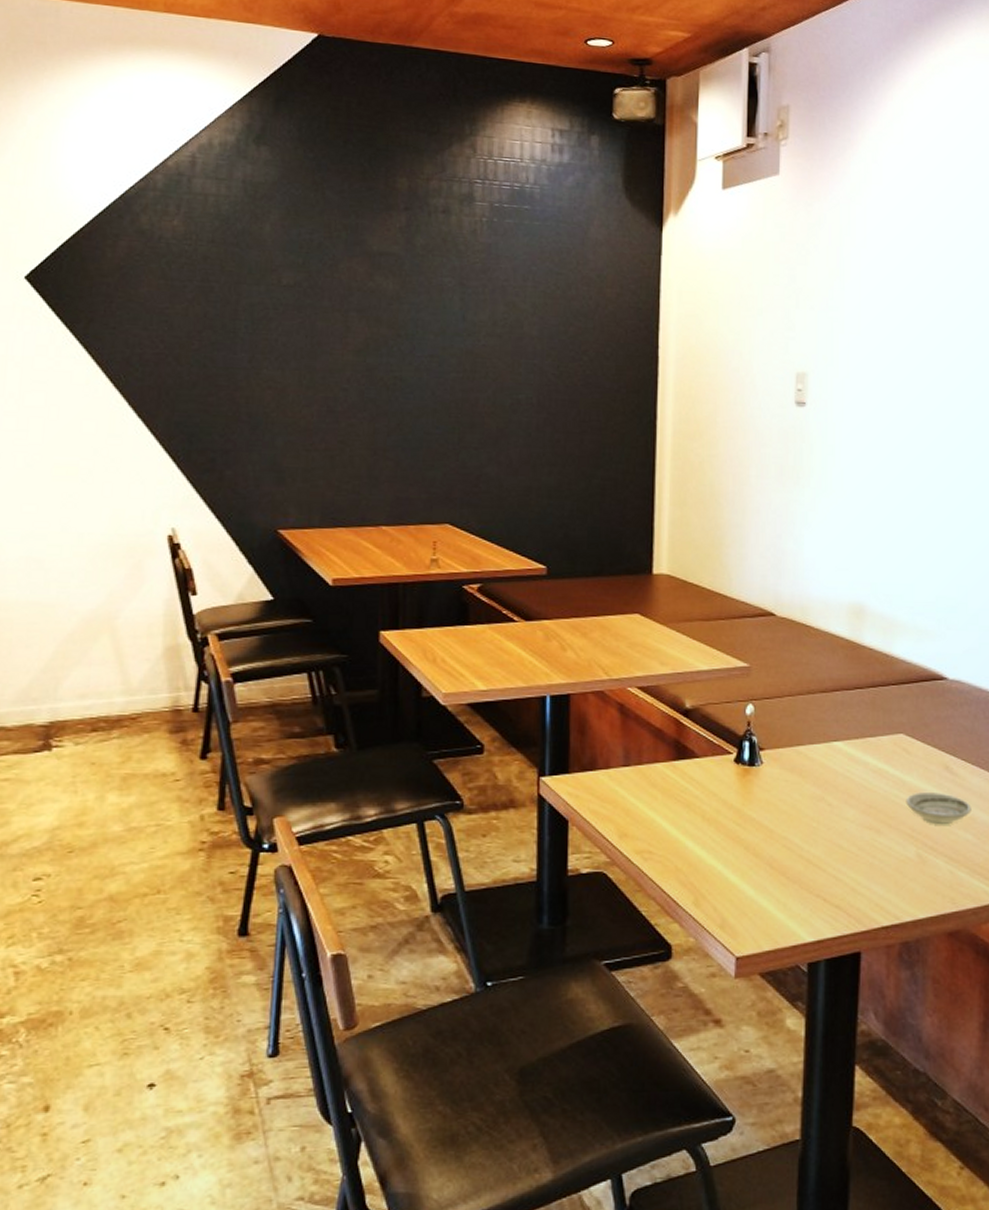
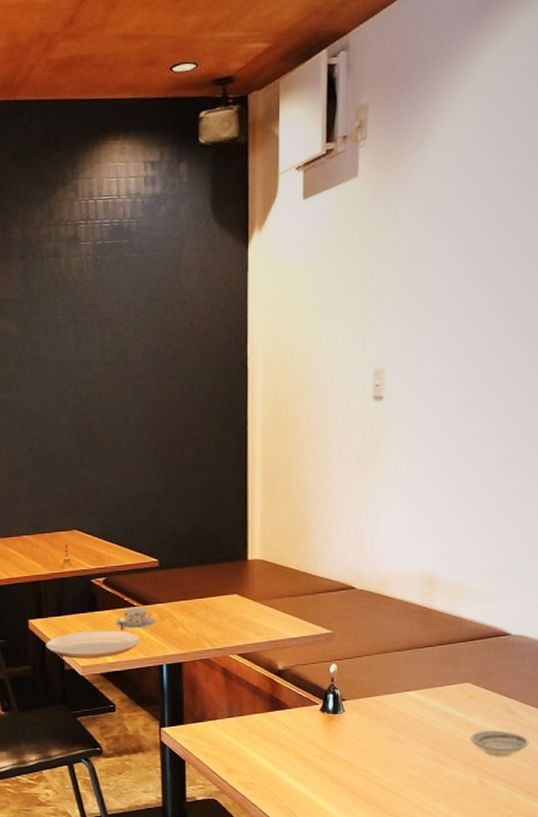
plate: none [399,648,519,684] -> present [46,630,140,659]
teacup: none [490,622,541,651] -> present [115,607,157,631]

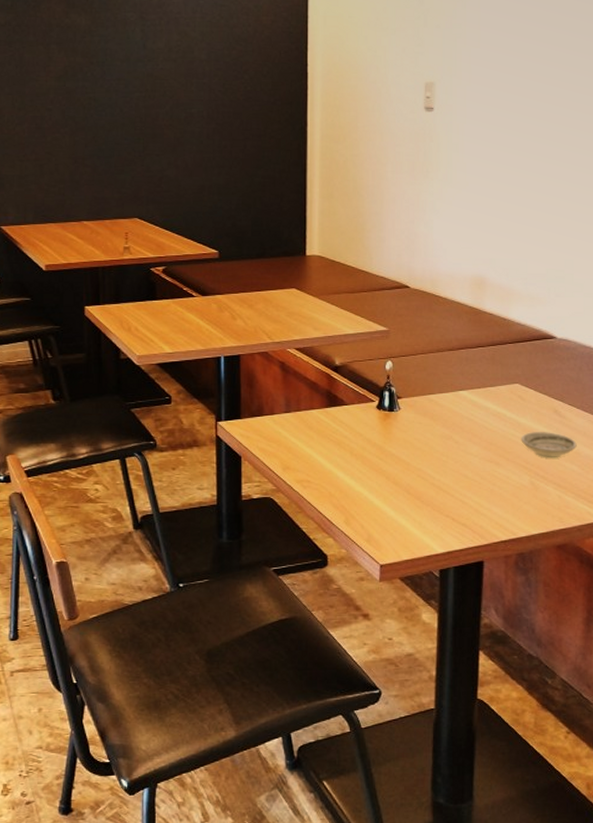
plate: present [46,630,140,659] -> none [102,319,198,348]
teacup: present [115,607,157,631] -> none [174,297,215,321]

